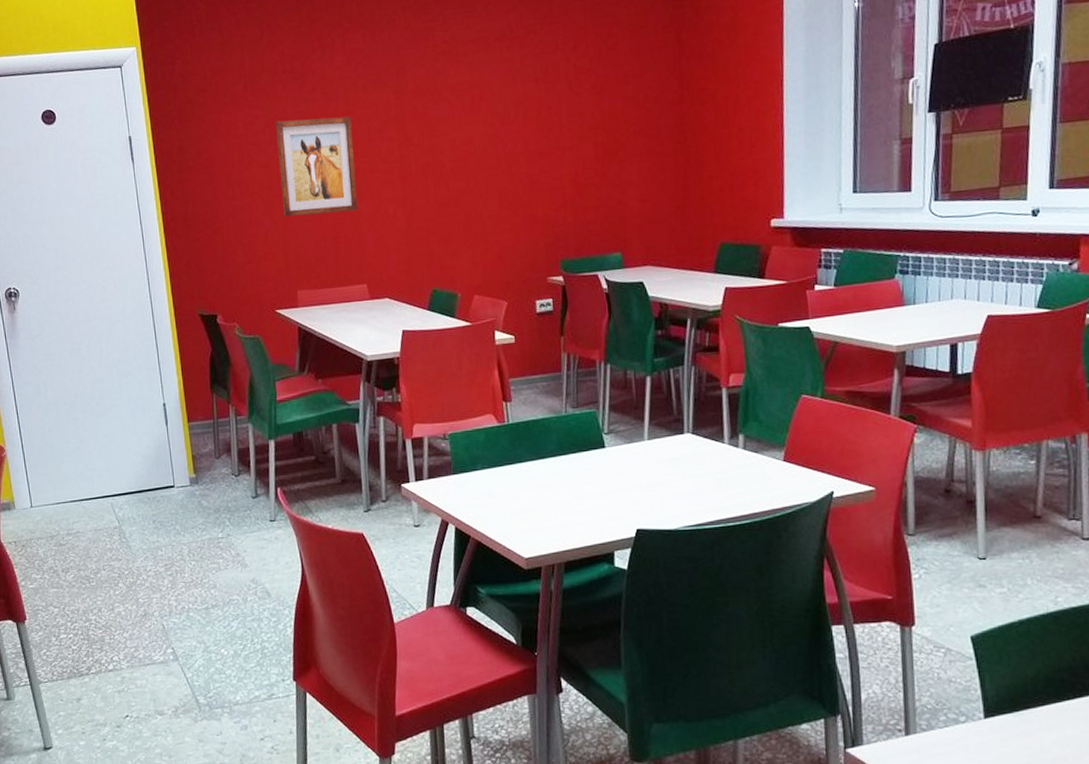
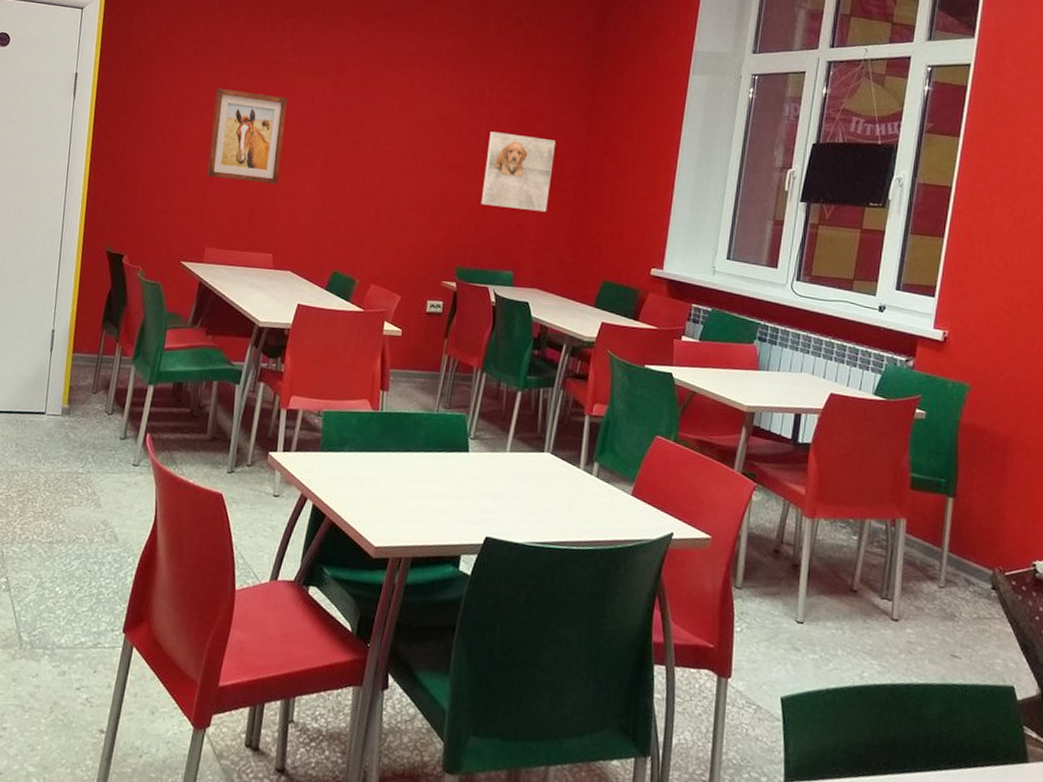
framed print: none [572,101,648,188] -> present [480,131,556,212]

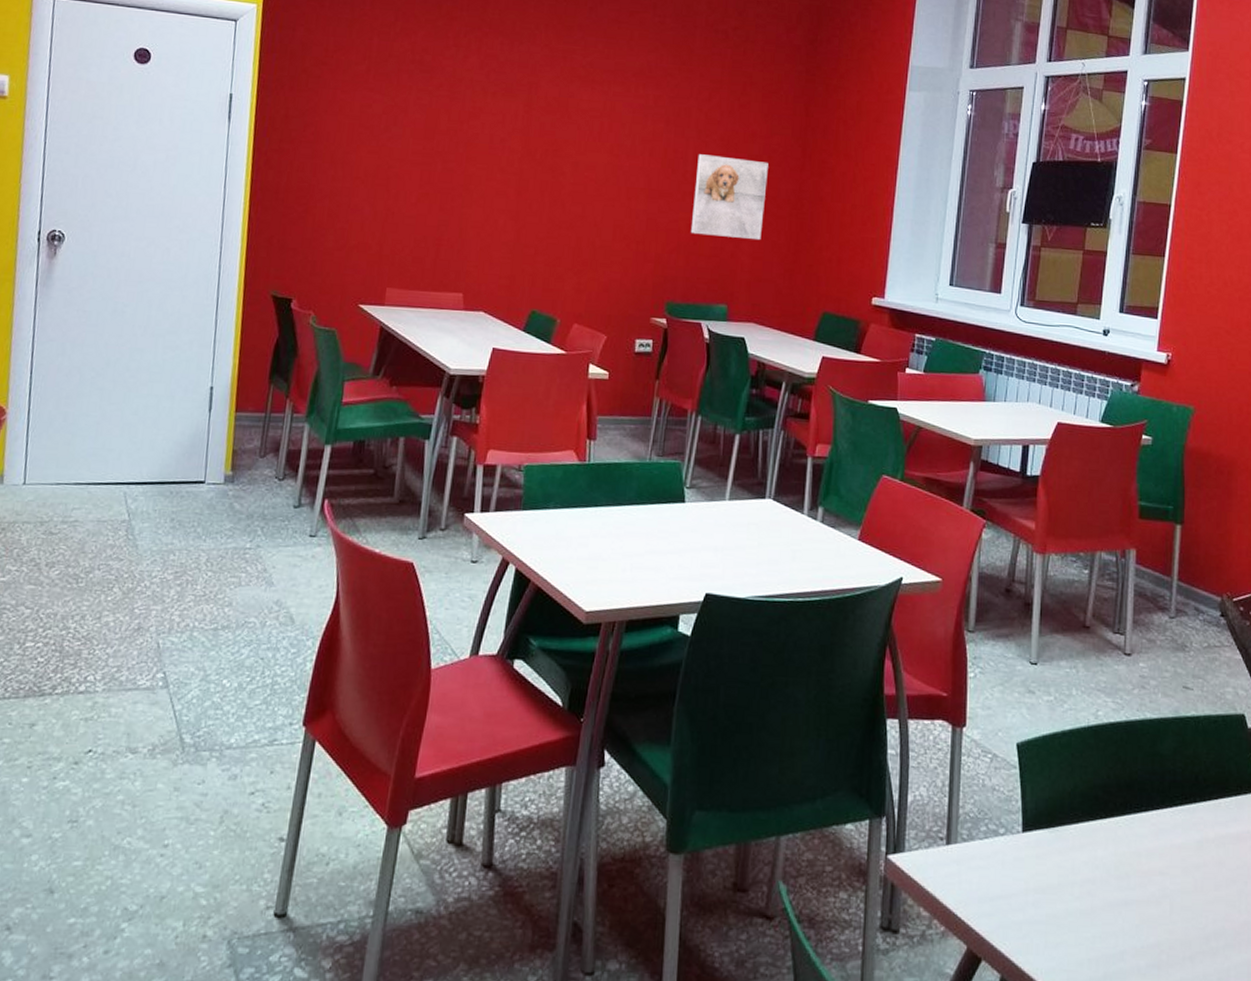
wall art: present [207,88,287,184] -> none [386,109,475,216]

